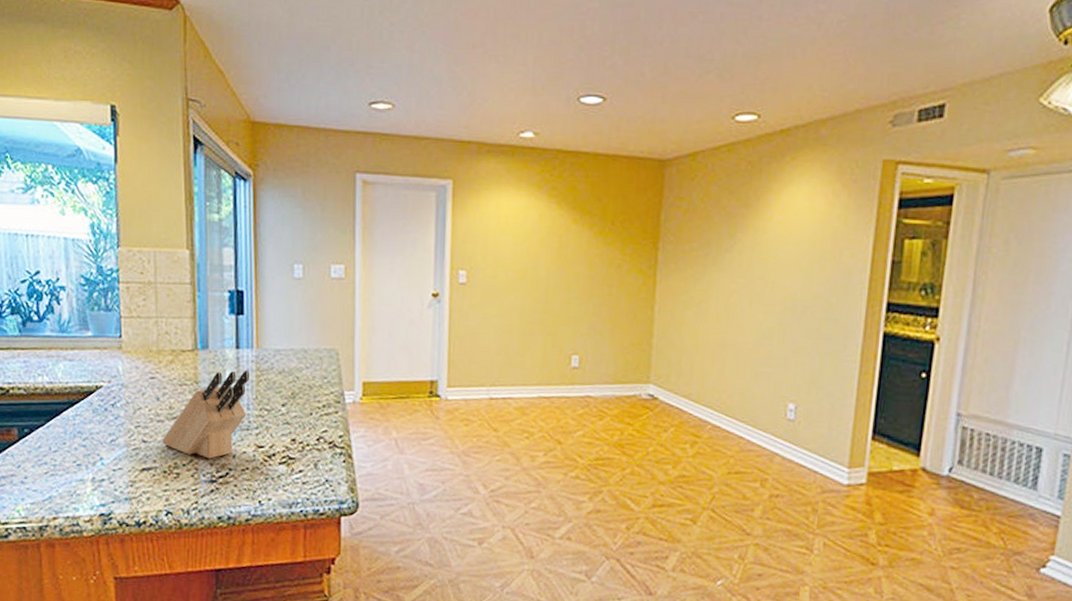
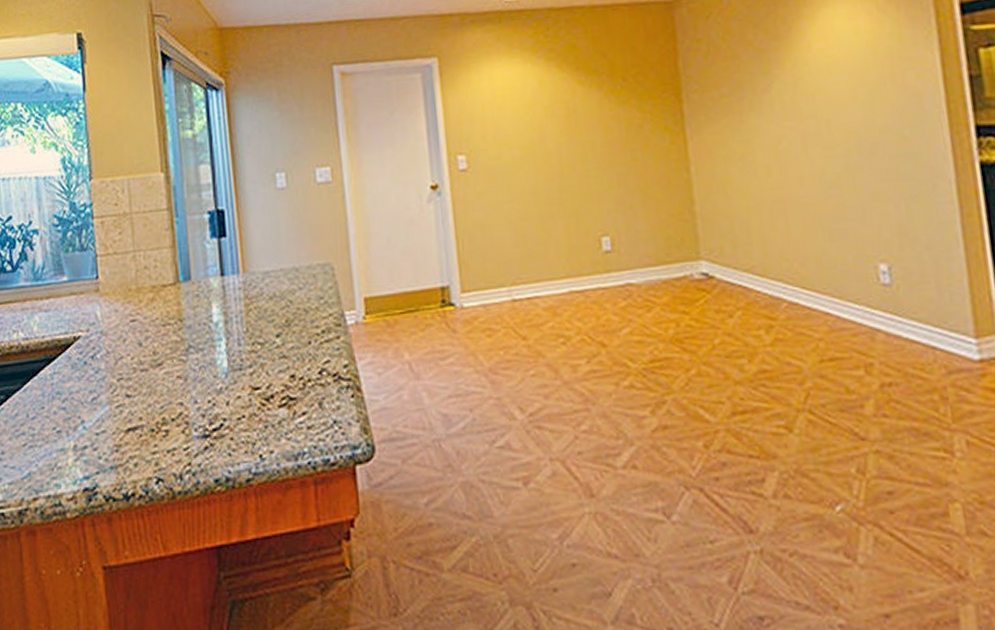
knife block: present [162,370,250,459] -> none [147,299,239,409]

